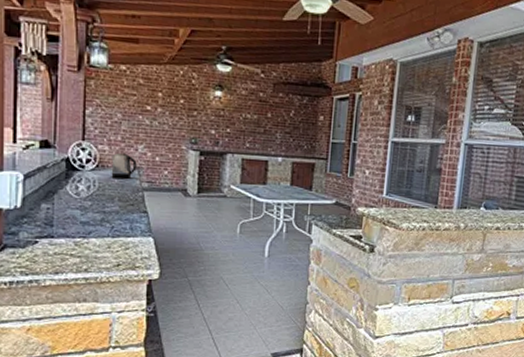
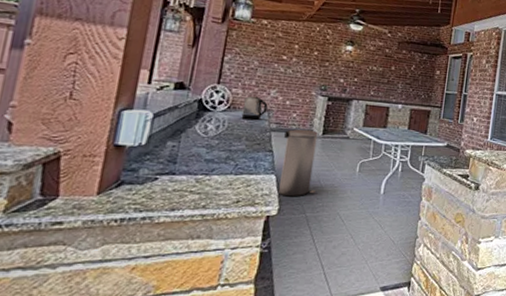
pedal bin: none [158,188,197,261] -> present [279,129,318,197]

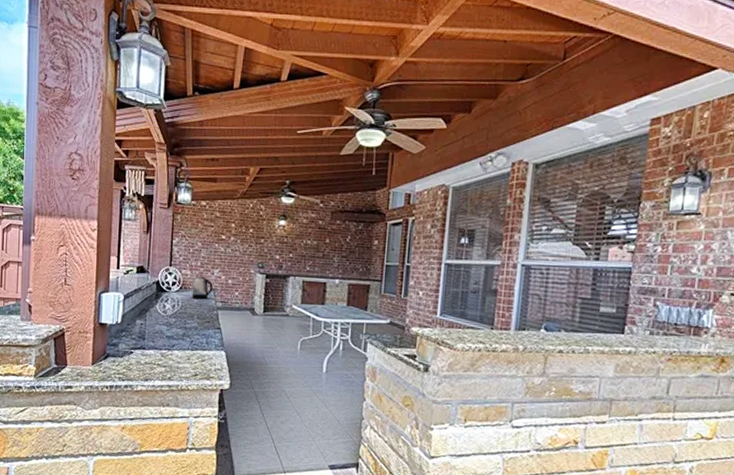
pedal bin: present [279,129,318,197] -> none [229,307,262,373]

